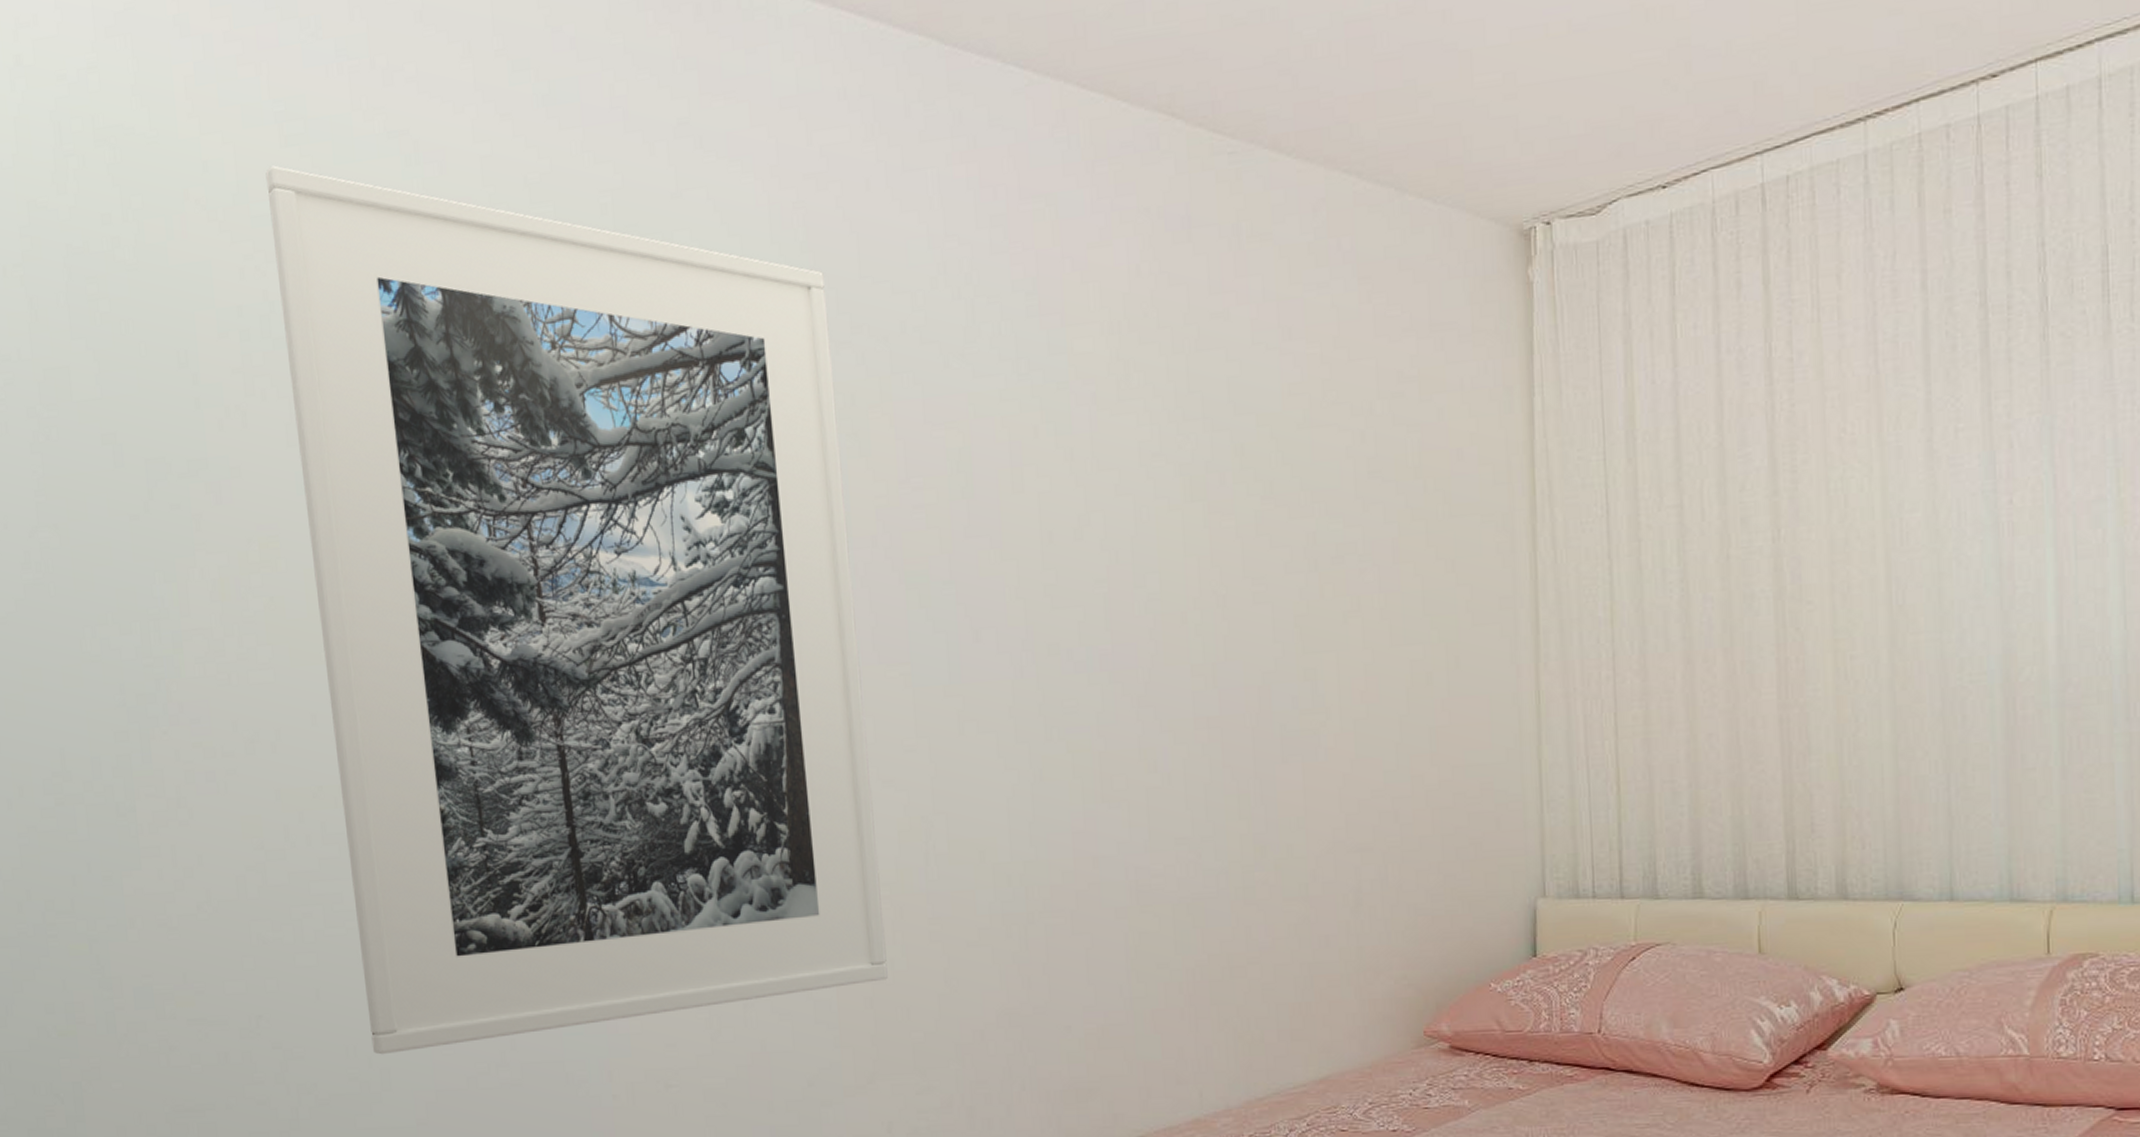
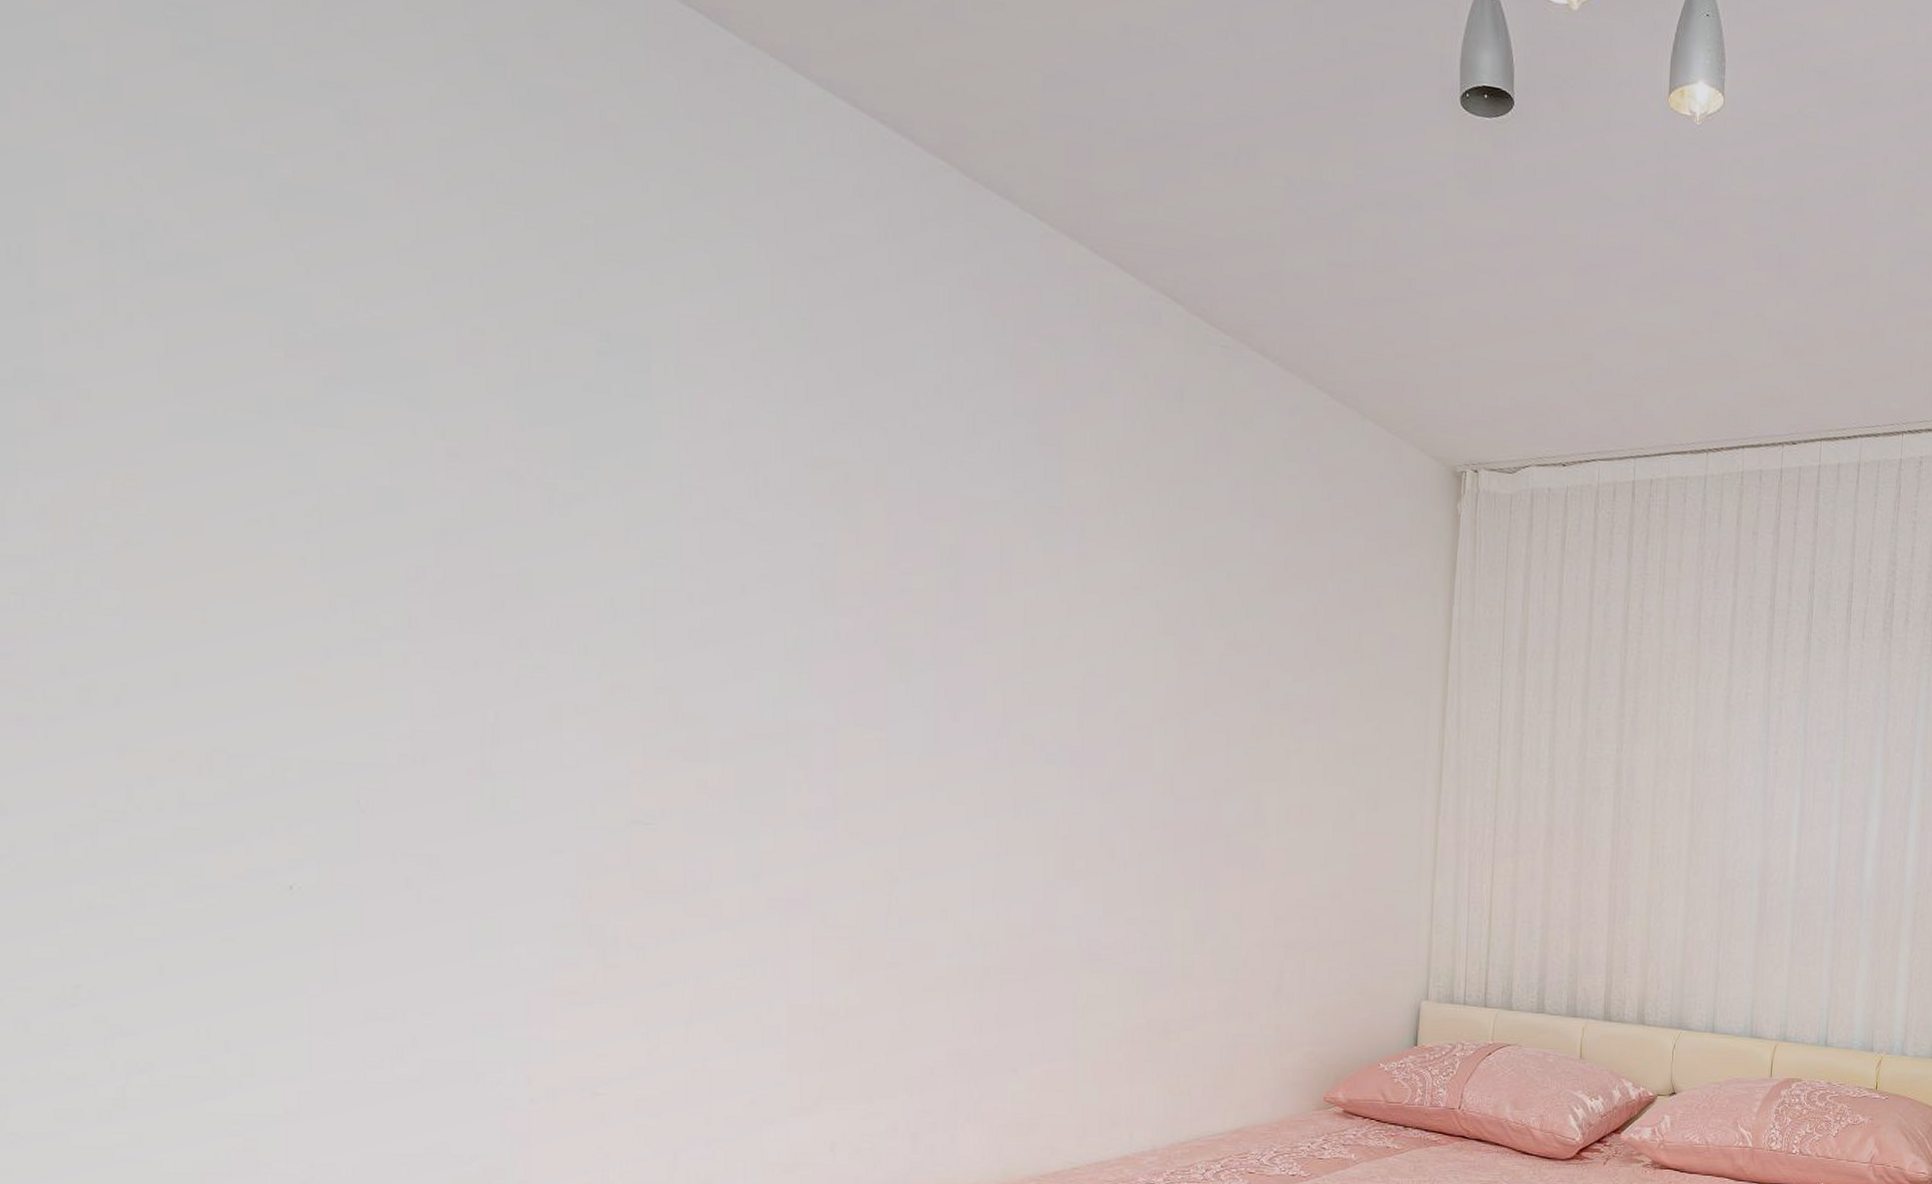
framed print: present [265,165,888,1055] -> none [149,72,841,1039]

